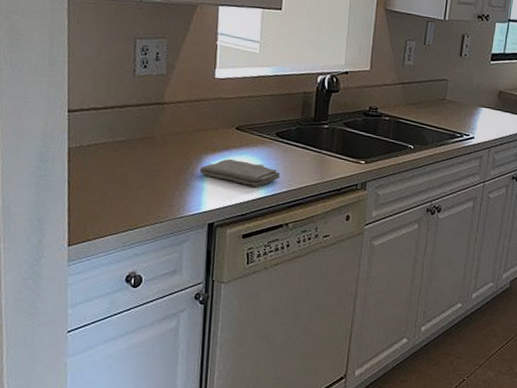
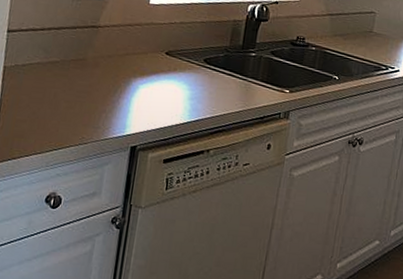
washcloth: present [199,158,281,187] -> none [127,82,206,112]

